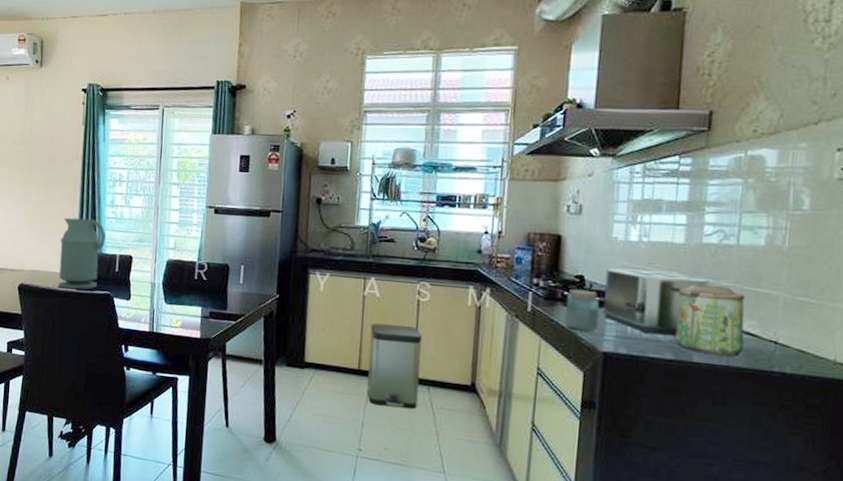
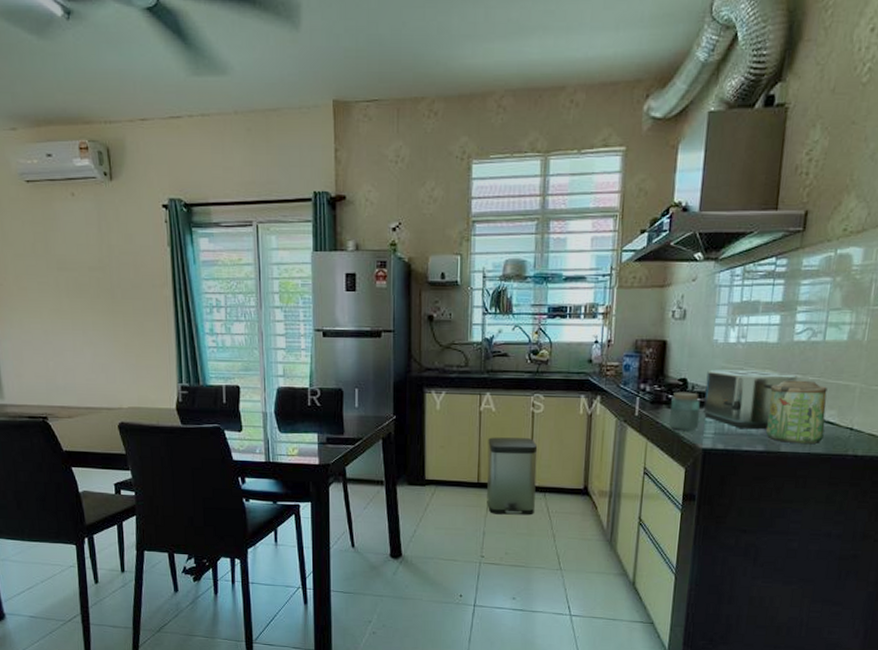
water jug: present [59,217,107,290] -> none [159,349,209,425]

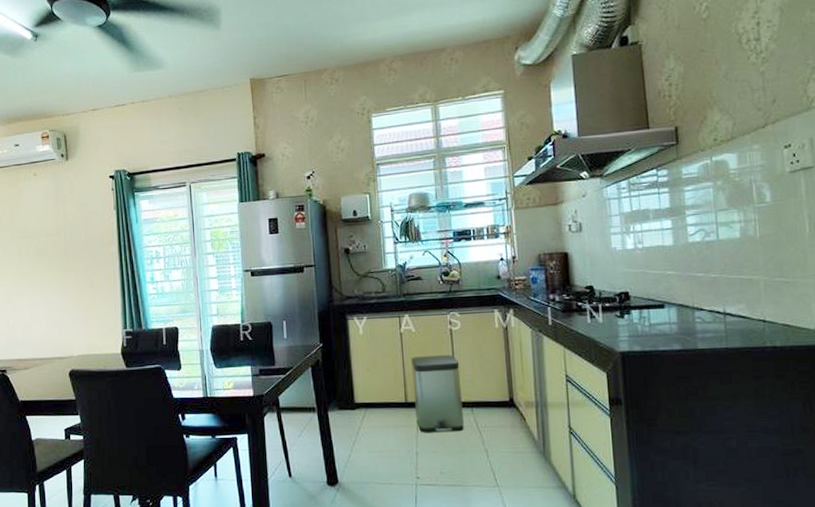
peanut butter: present [669,391,700,432] -> none [580,298,613,336]
toaster: present [703,369,798,430] -> none [611,272,701,330]
canister: present [766,380,827,445] -> none [675,277,738,340]

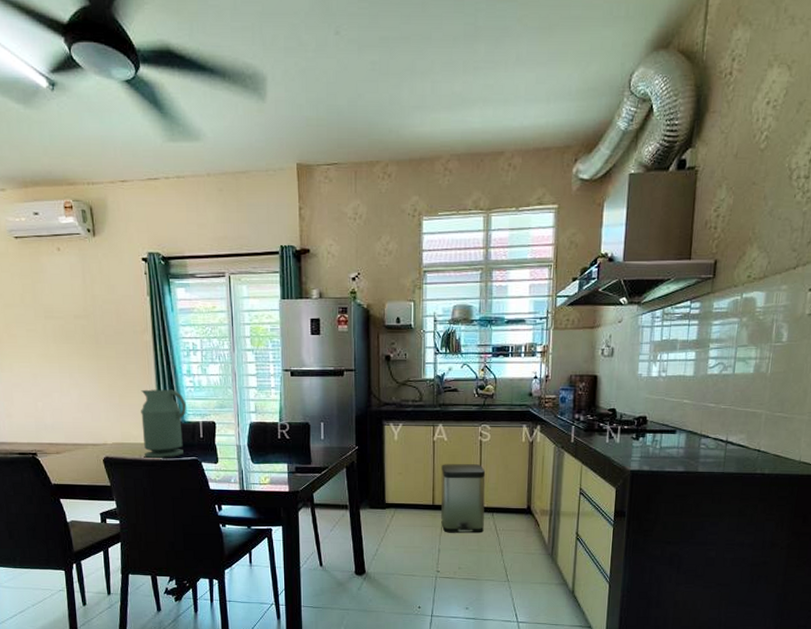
water jug: none [106,298,150,368] -> present [141,389,187,458]

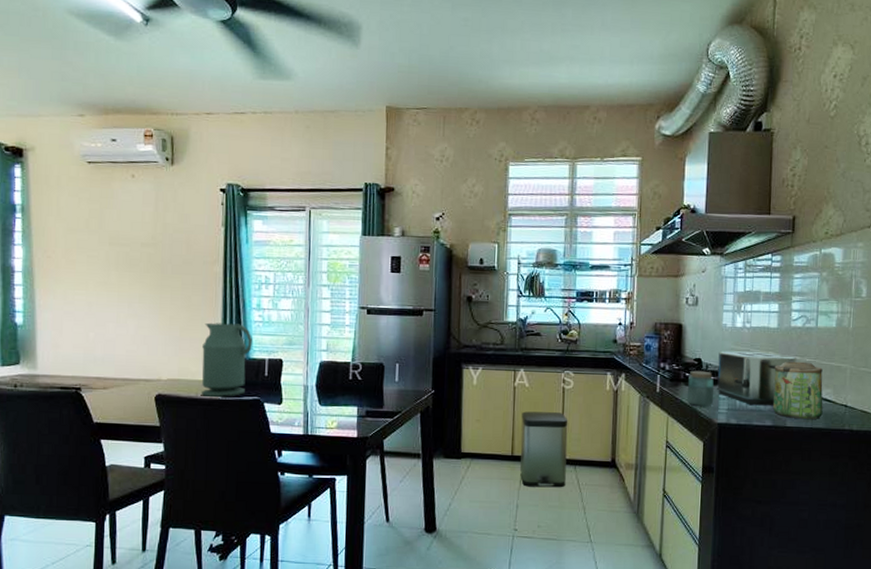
peanut butter: none [601,420,628,456] -> present [687,370,714,407]
toaster: none [631,399,712,453] -> present [717,351,797,406]
canister: none [686,408,737,465] -> present [773,361,823,420]

